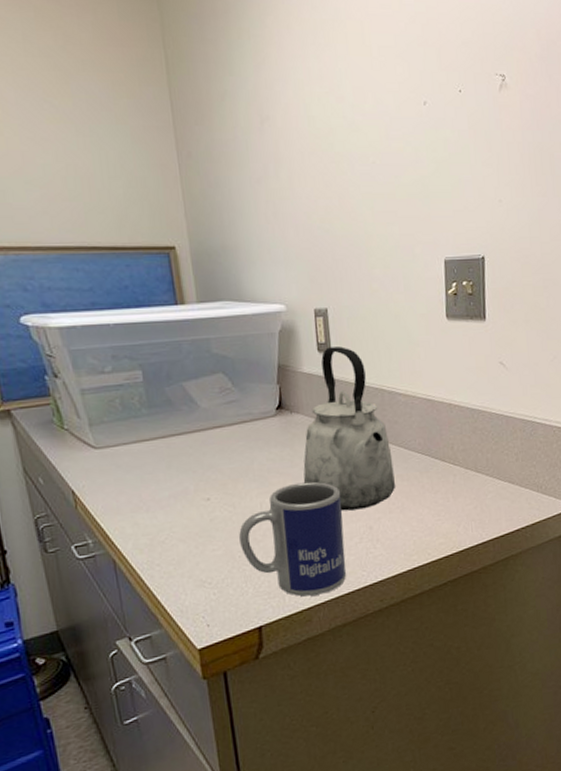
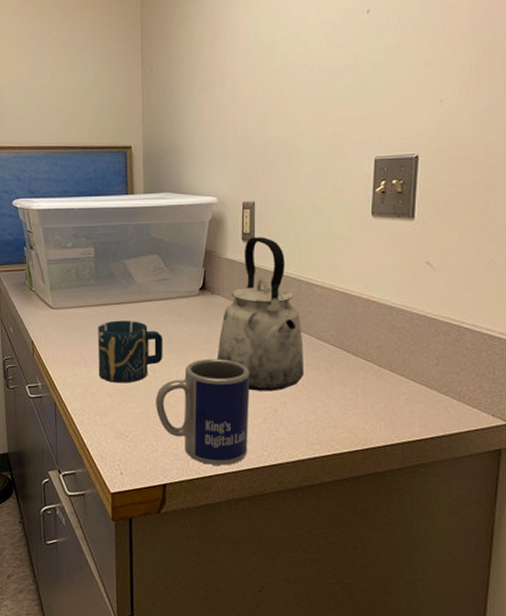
cup: none [158,451,243,526] -> present [98,320,163,383]

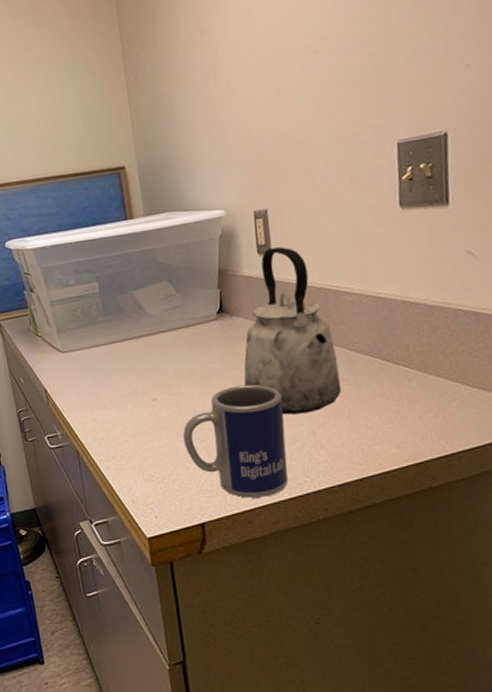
cup: present [98,320,163,383] -> none [112,355,186,423]

